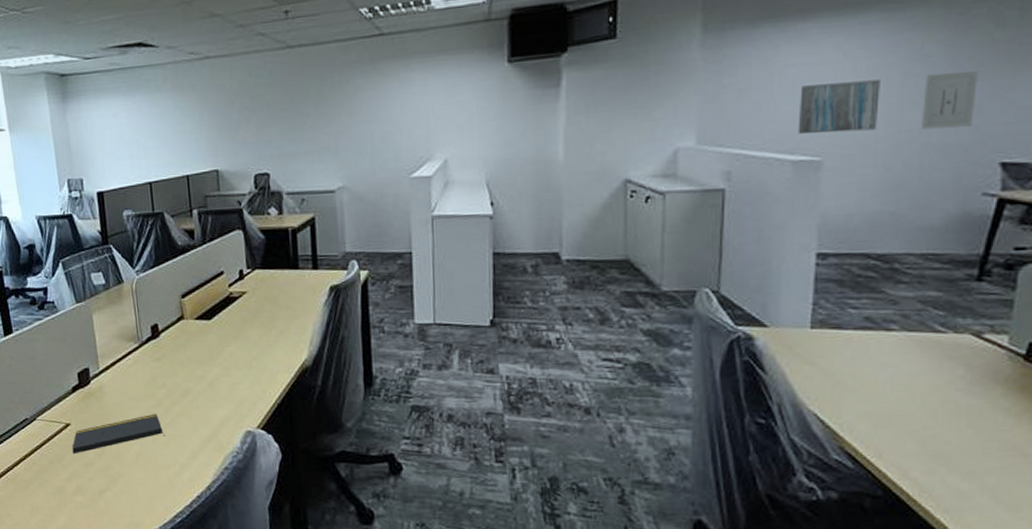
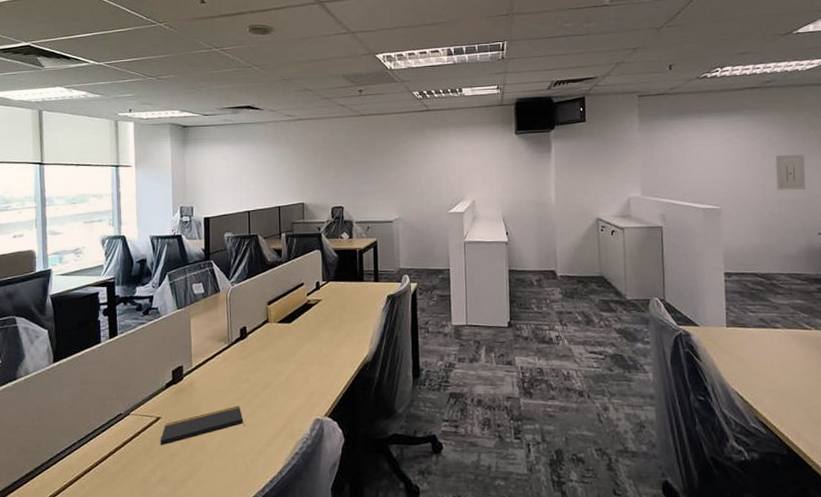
wall art: present [797,79,880,135] -> none [702,157,751,191]

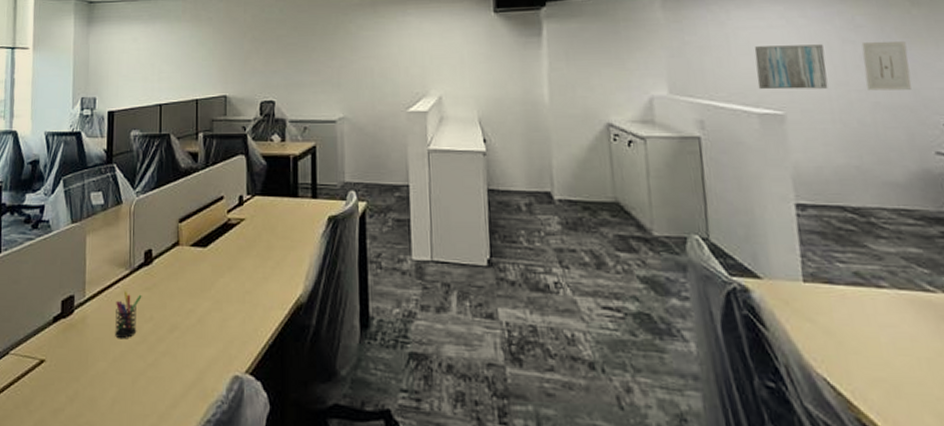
notepad: present [160,405,244,446] -> none [42,351,145,398]
pen holder: none [218,360,240,396] -> present [115,291,142,338]
wall art: none [702,157,751,191] -> present [754,44,828,90]

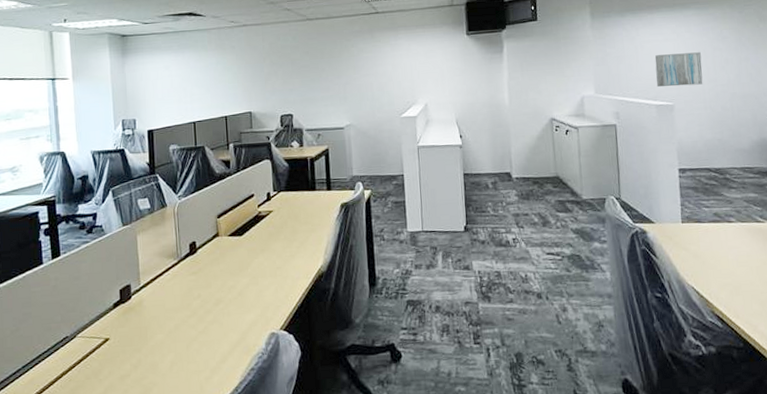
pen holder: present [115,291,142,338] -> none [168,276,190,314]
wall art: present [861,41,912,91] -> none [726,48,757,85]

